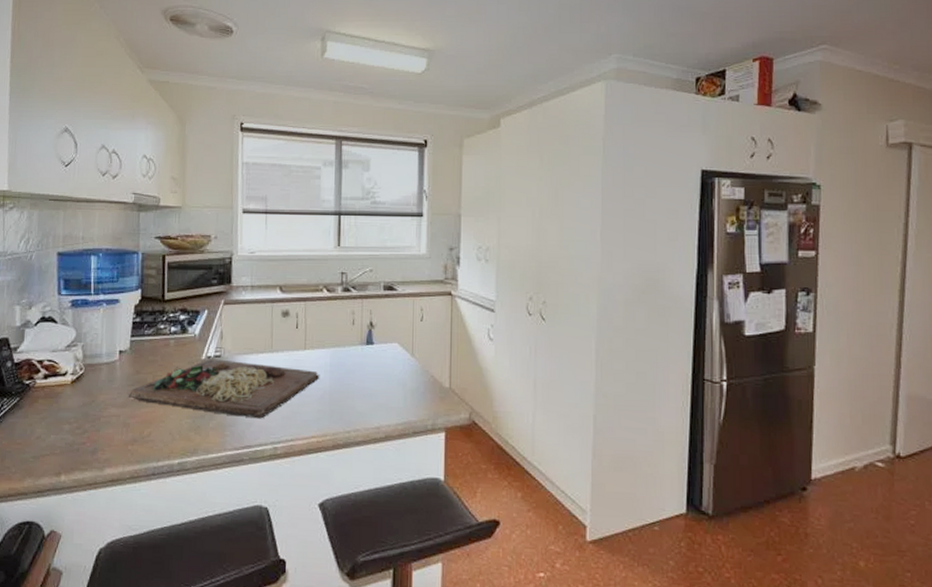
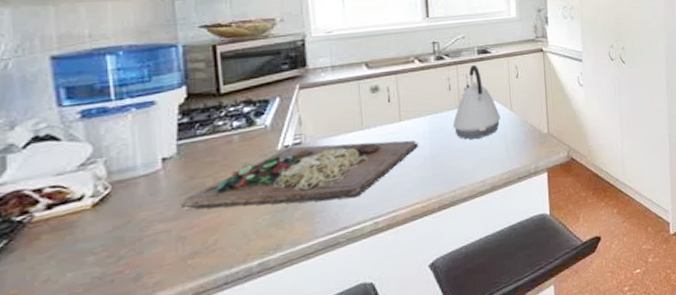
kettle: none [353,301,401,381] -> present [452,64,501,140]

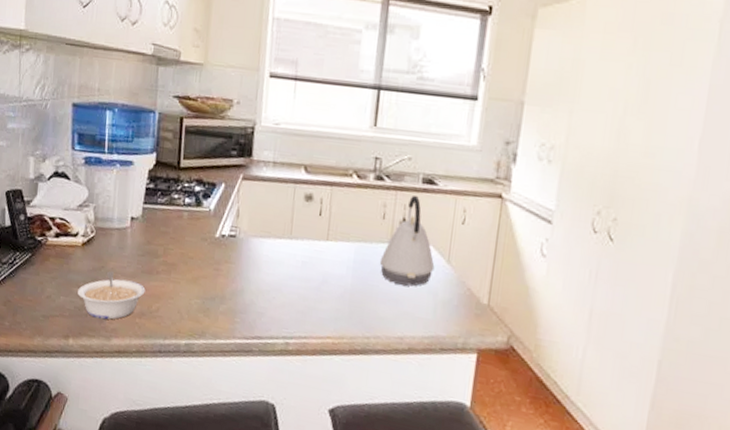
legume: none [94,221,196,281] -> present [77,270,146,320]
cutting board: present [180,140,419,209] -> none [138,237,342,310]

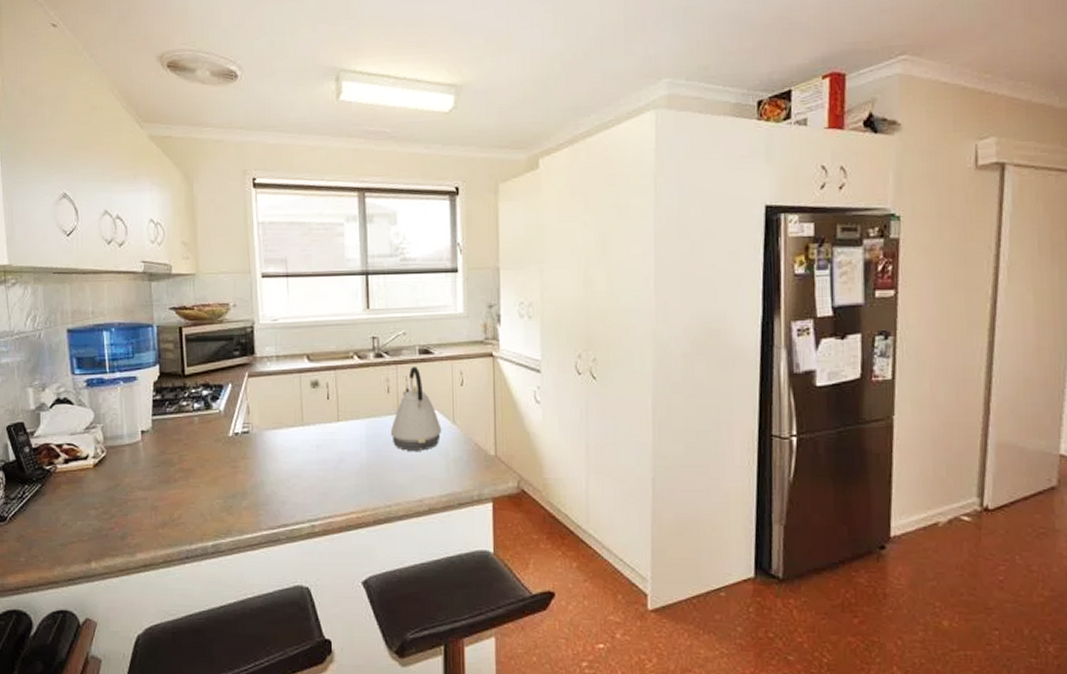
legume: present [77,270,146,320] -> none [95,486,165,537]

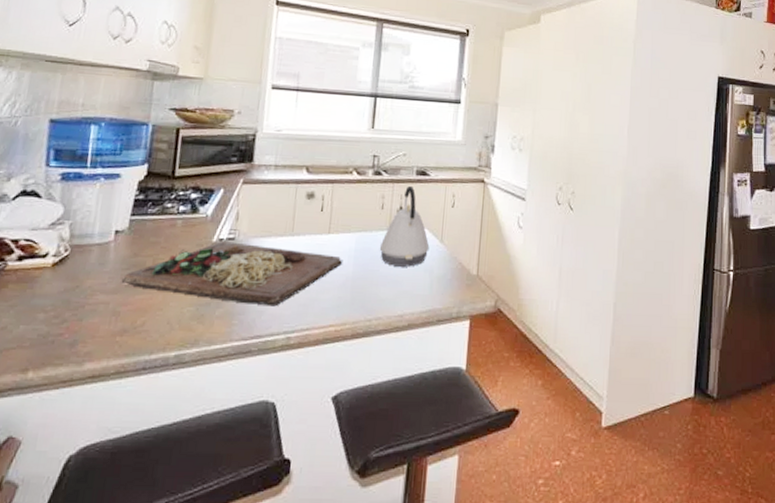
cutting board: none [154,435,356,496] -> present [121,241,343,307]

